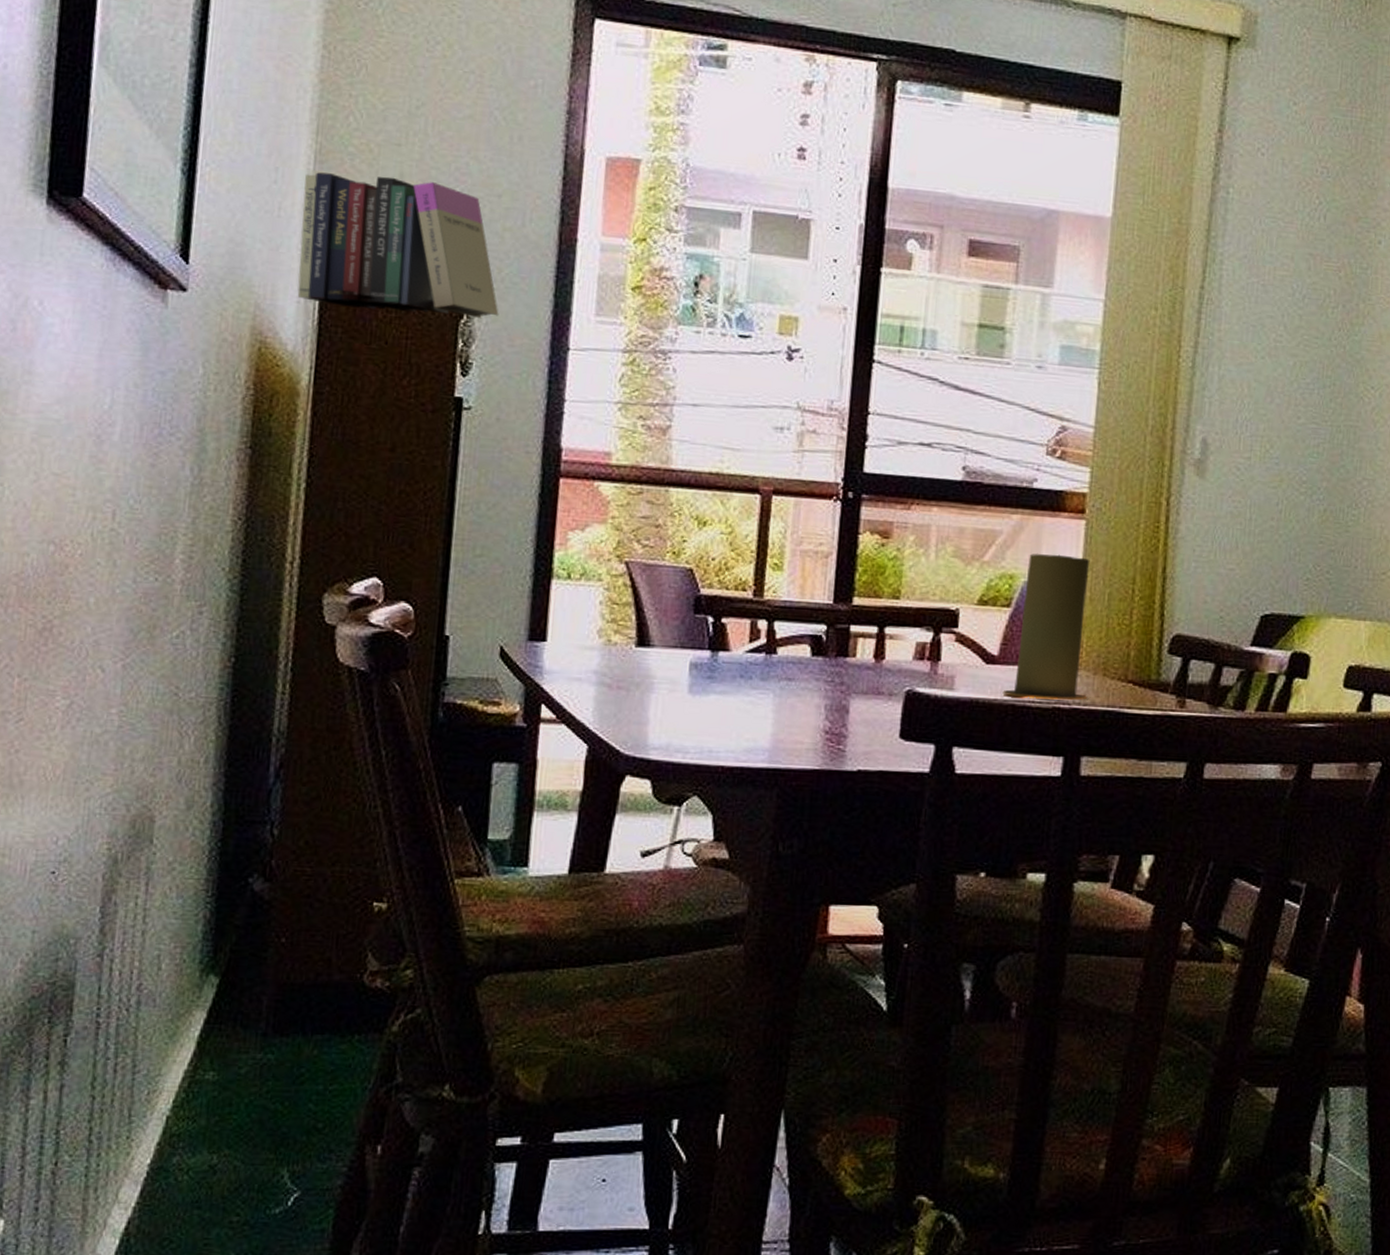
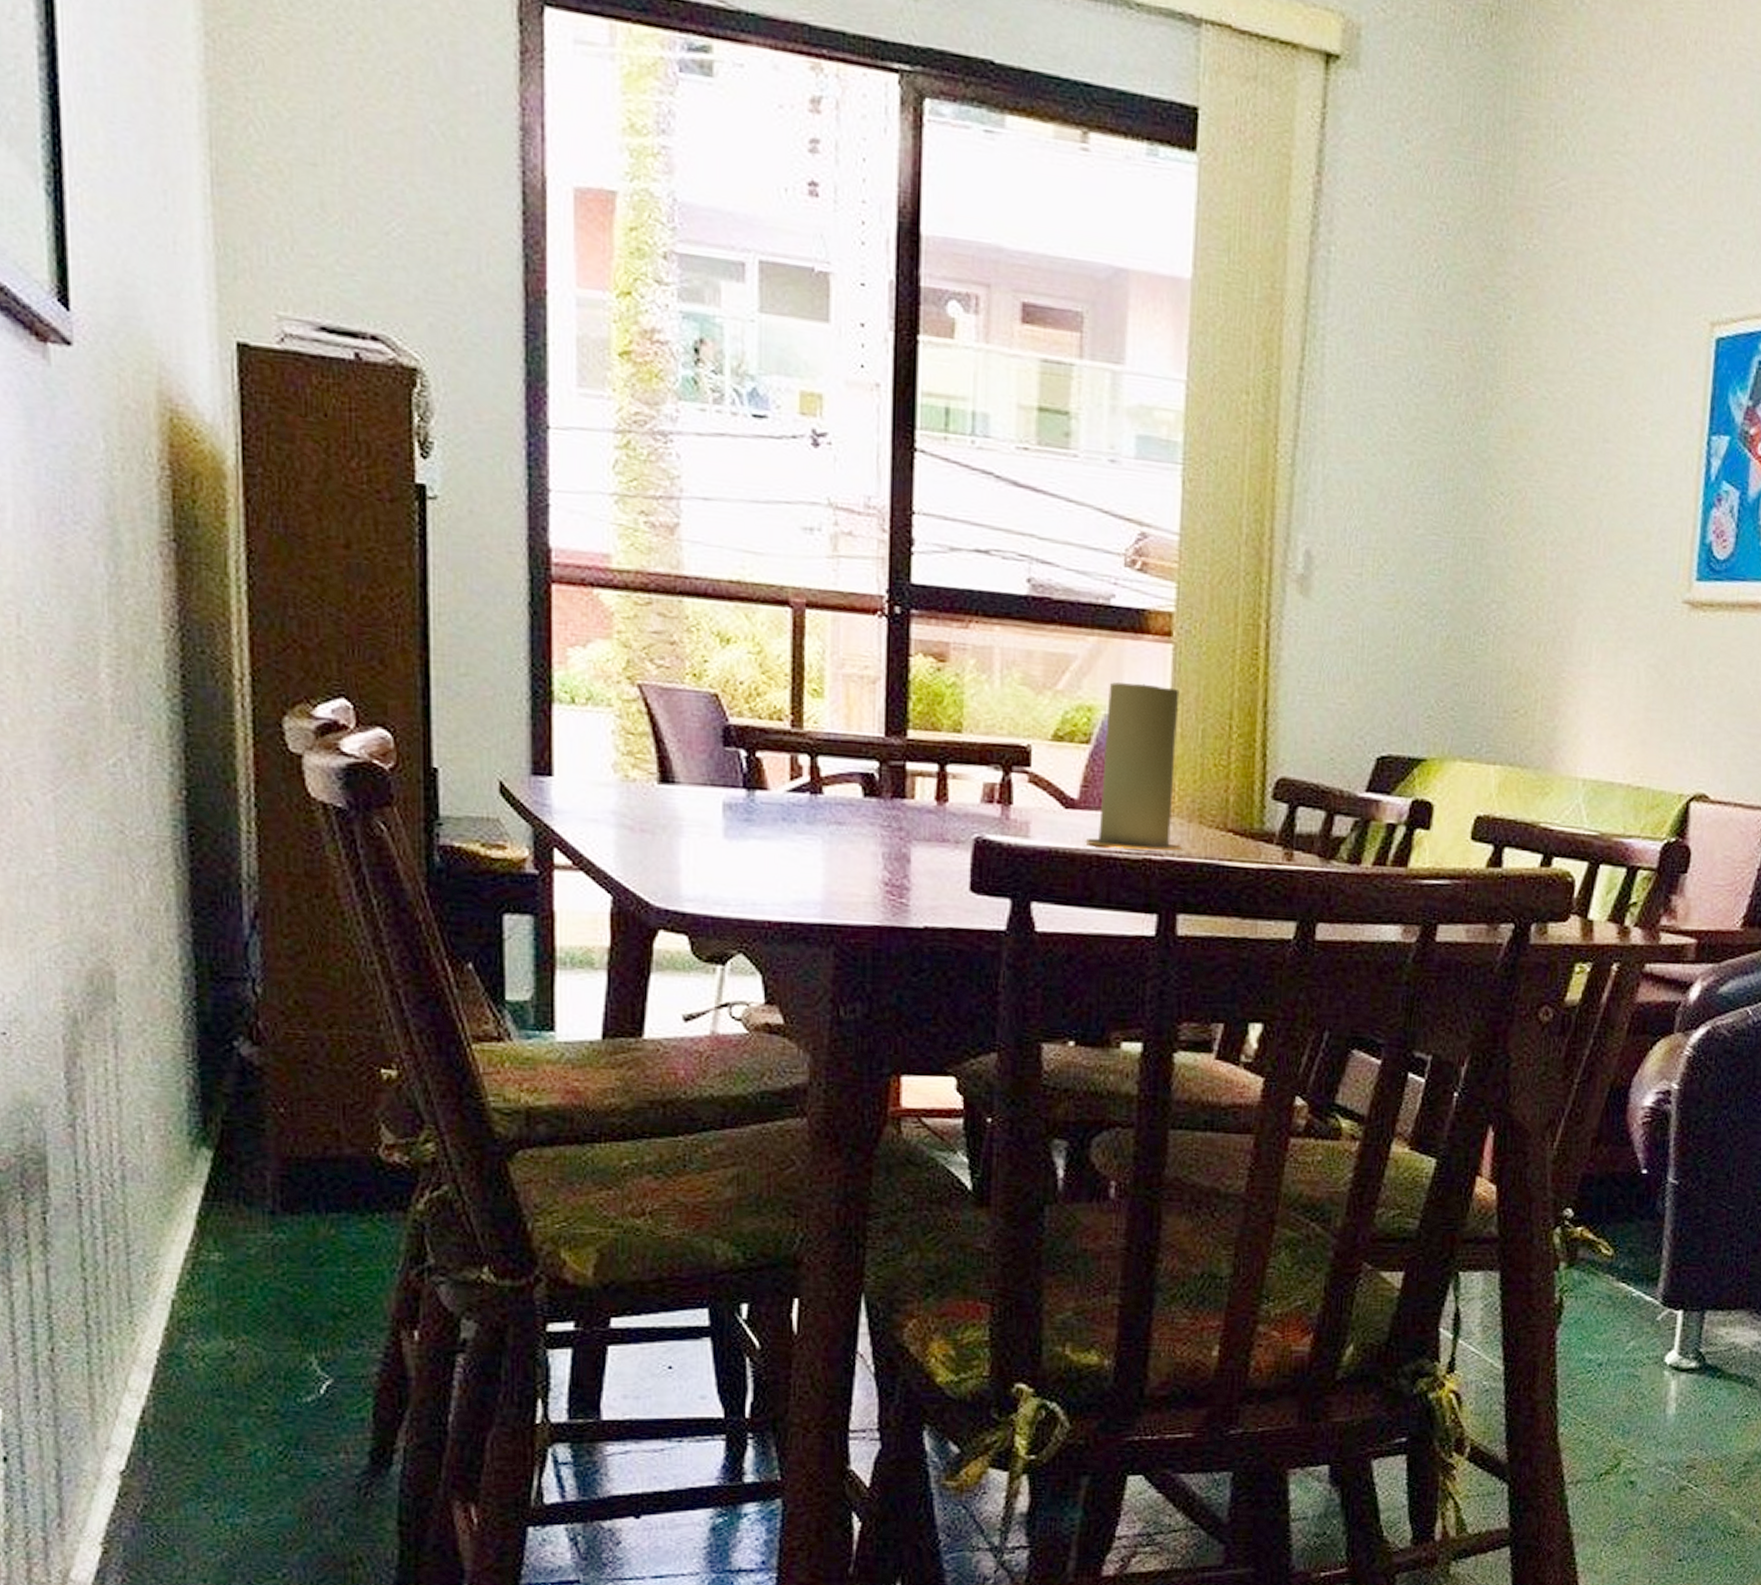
books: present [297,172,499,319] -> none [202,197,460,388]

